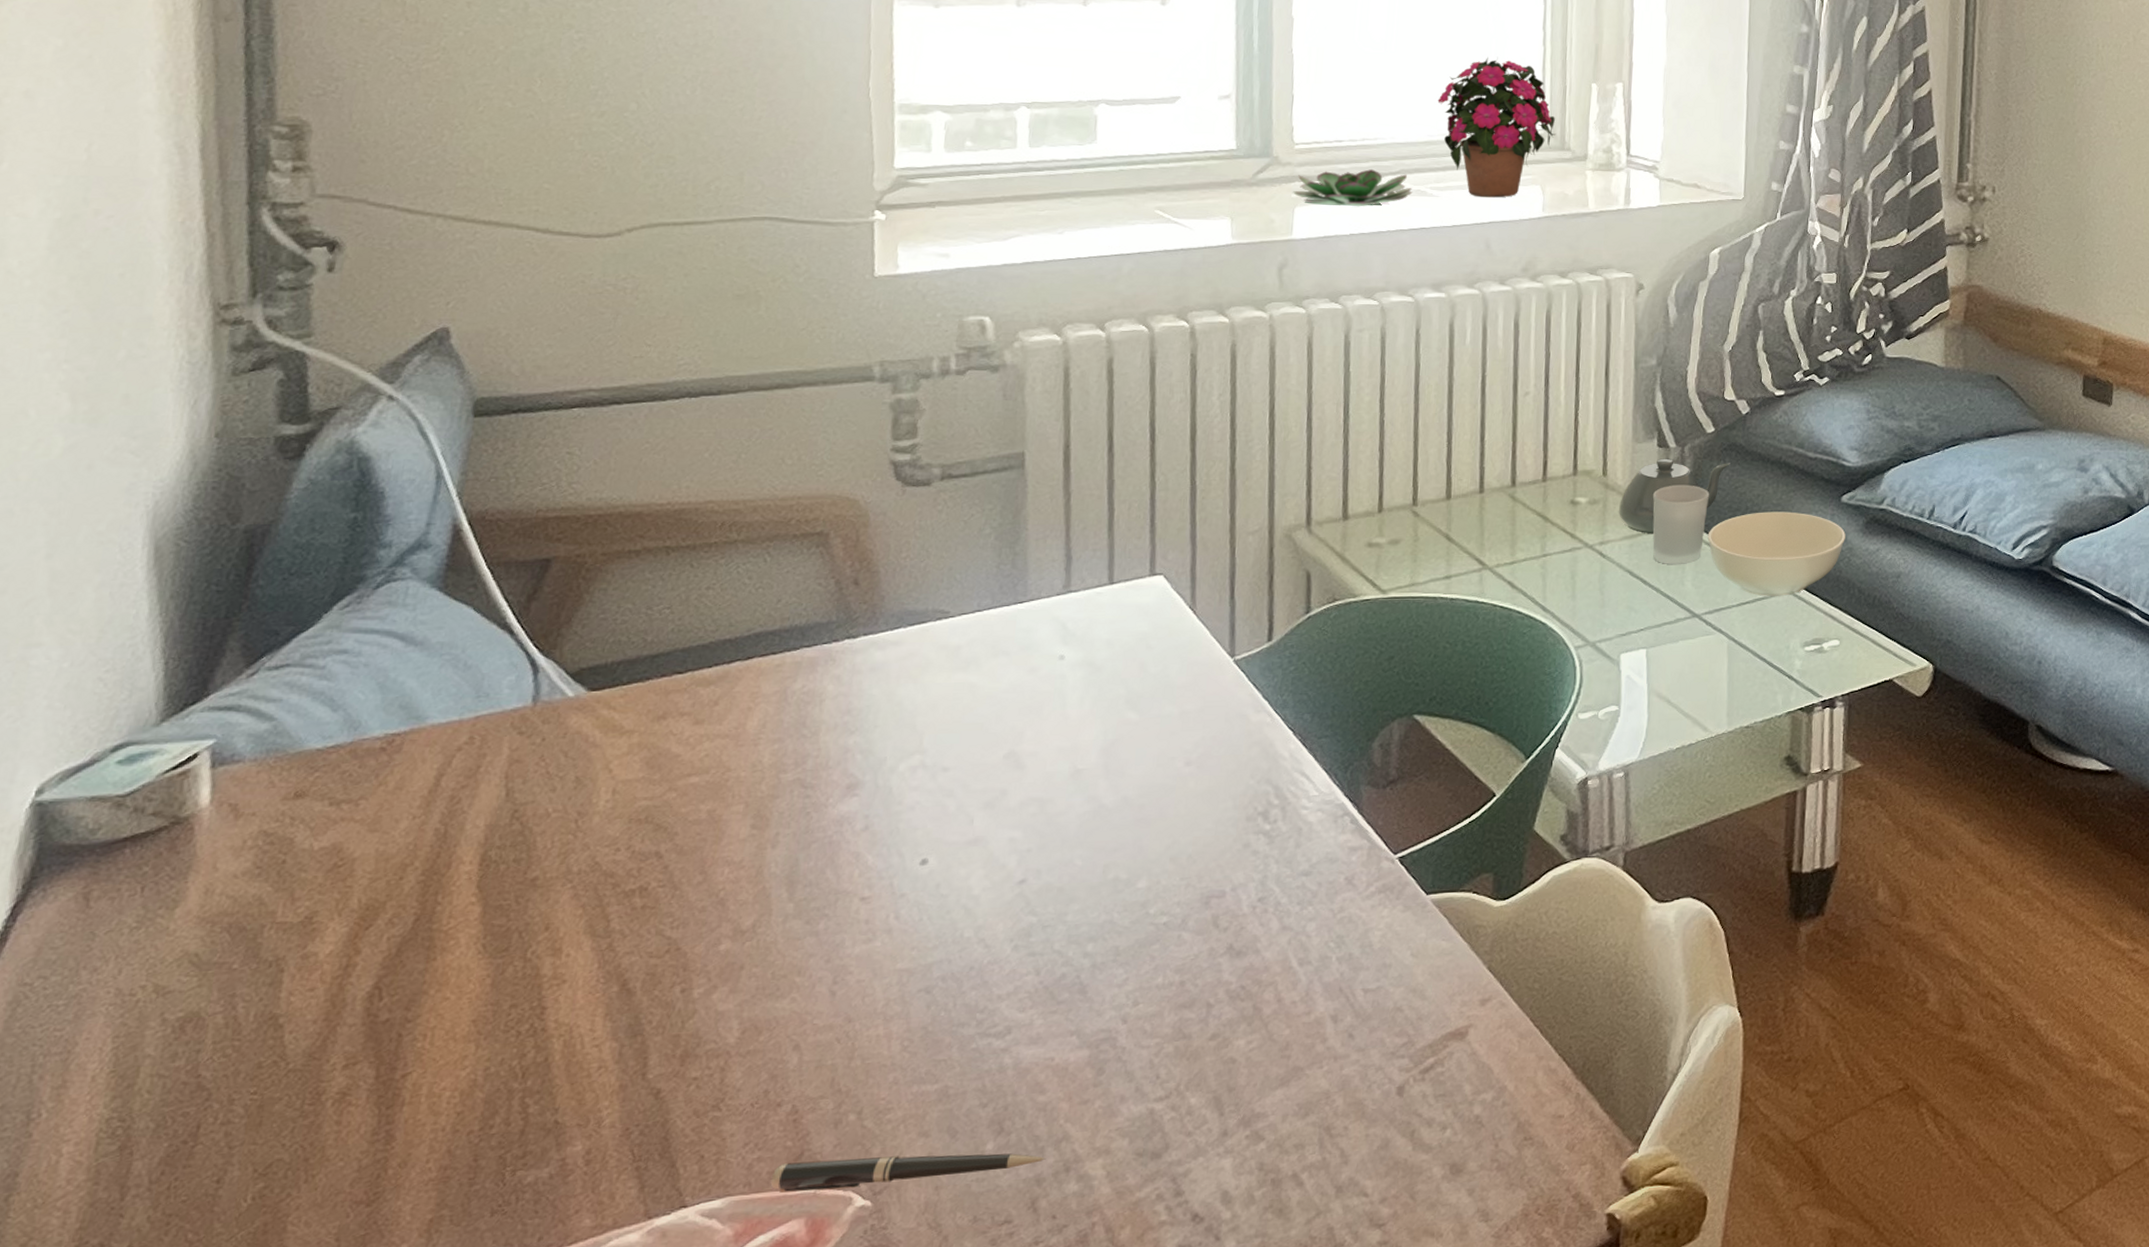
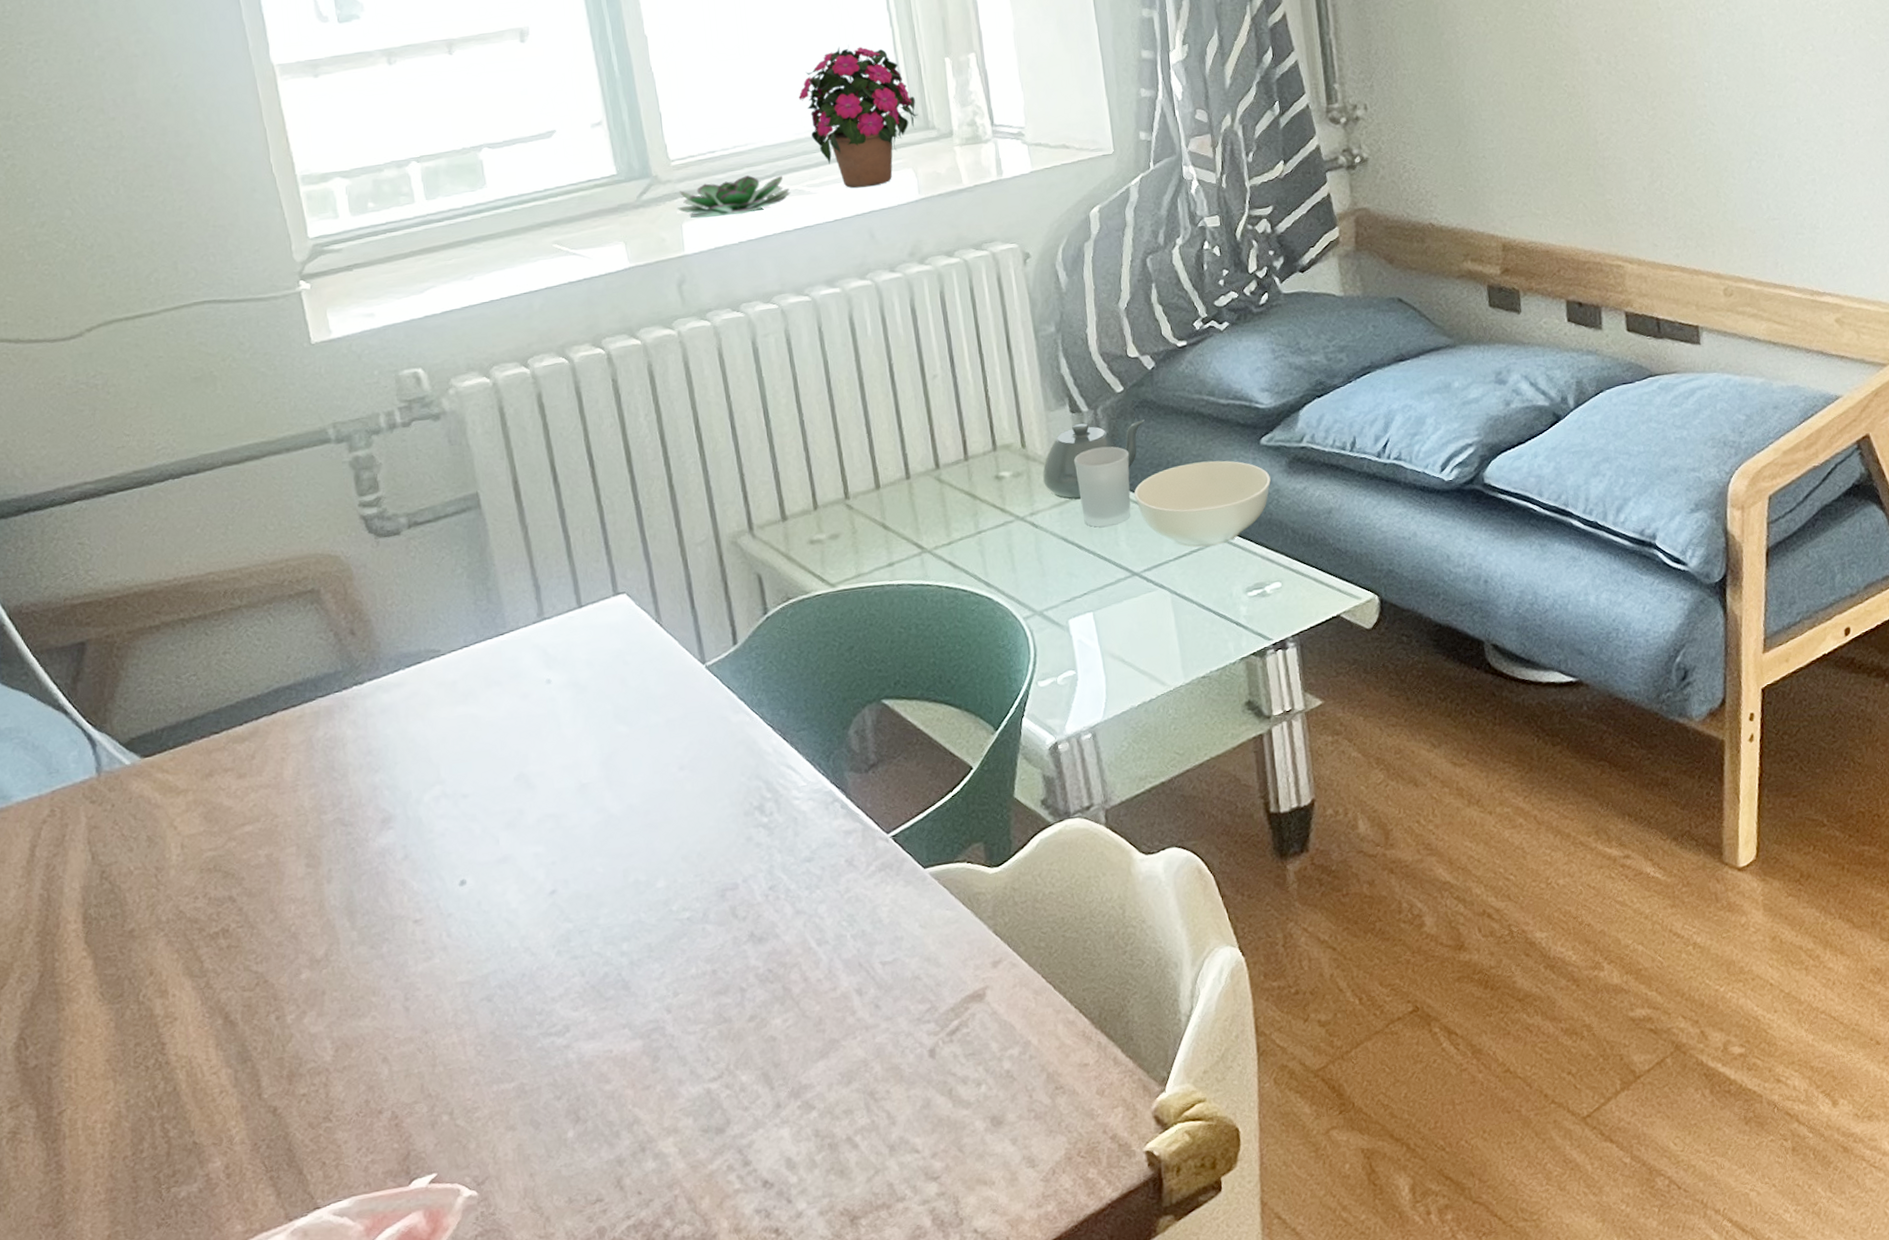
pen: present [770,1153,1046,1194] -> none [386,1139,623,1191]

